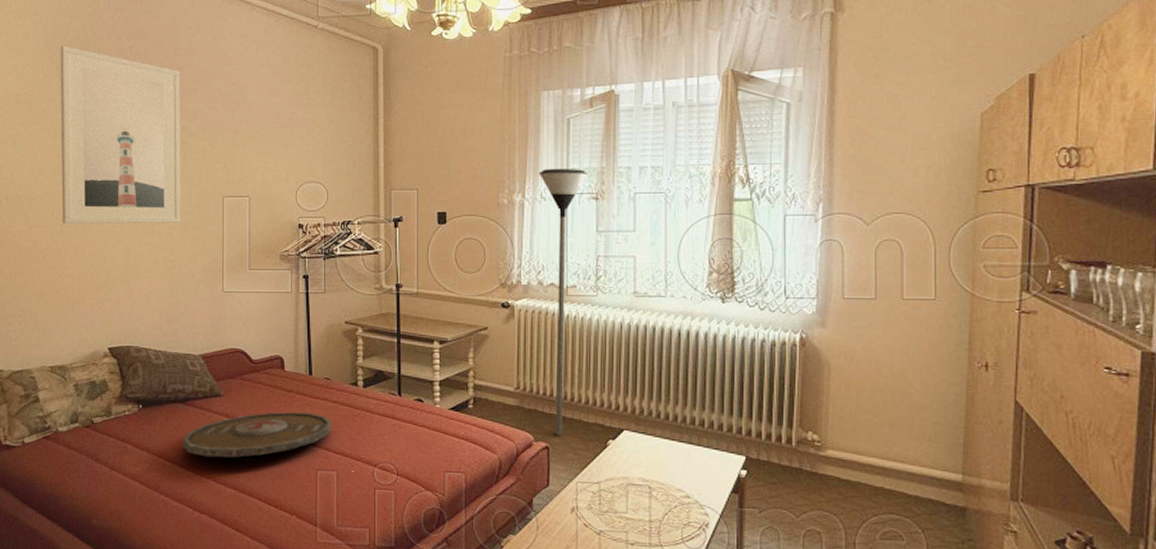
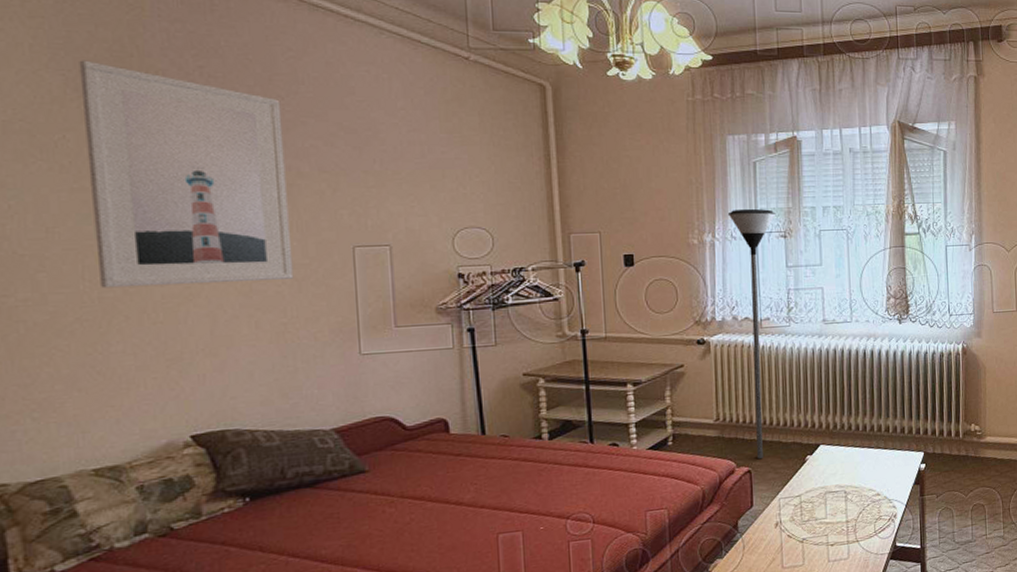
serving tray: present [183,411,331,458] -> none [314,474,513,544]

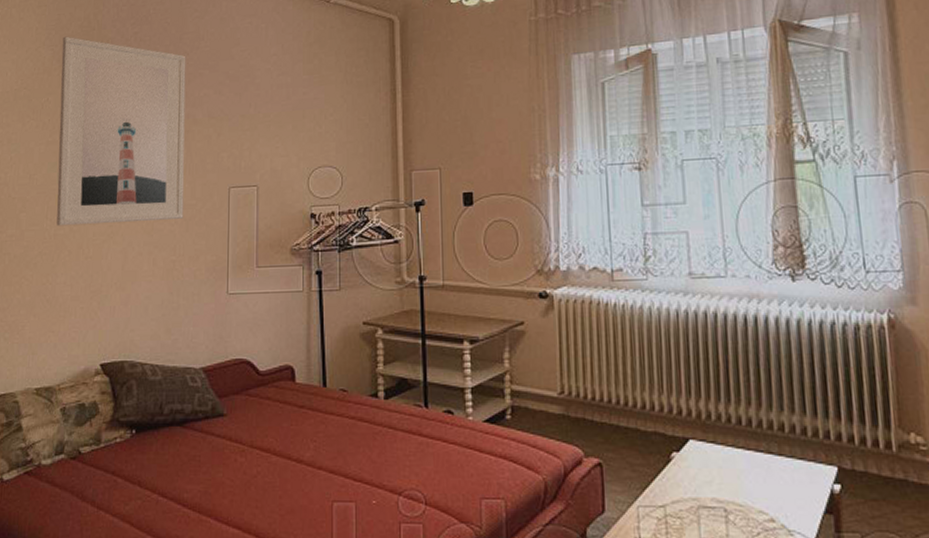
floor lamp: present [727,208,776,460] -> none [572,136,629,450]

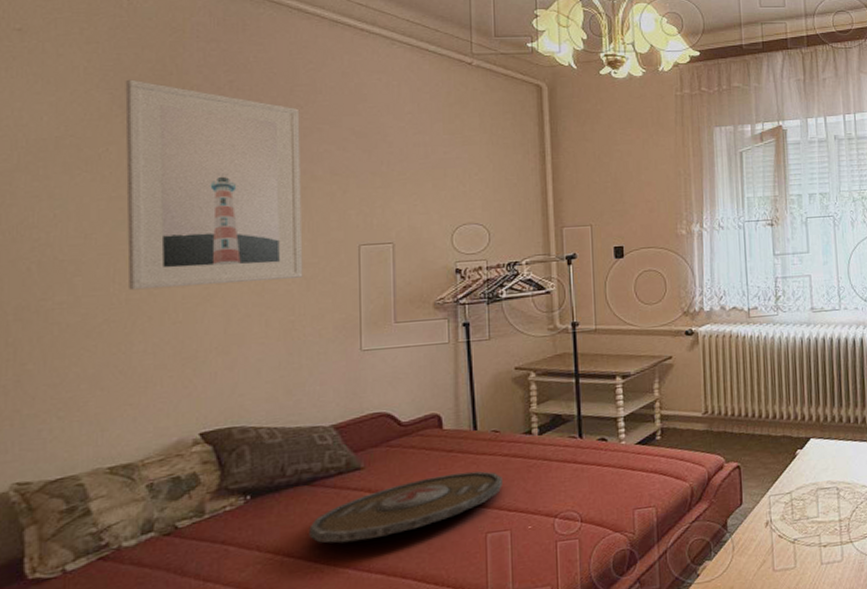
serving tray: none [180,431,349,491] -> present [309,471,503,544]

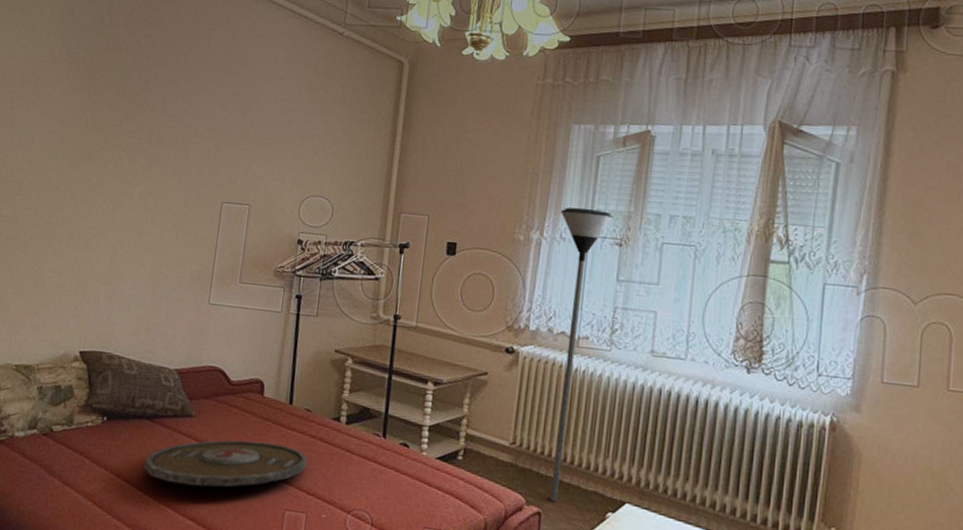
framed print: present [125,79,303,291] -> none [50,28,195,225]
floor lamp: none [715,198,763,454] -> present [549,207,615,503]

